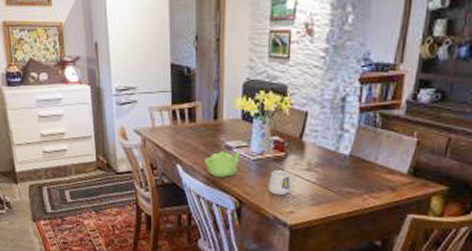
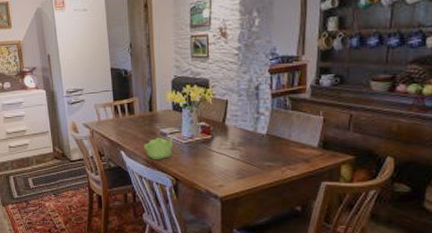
mug: present [268,170,296,196] -> none [199,151,222,172]

